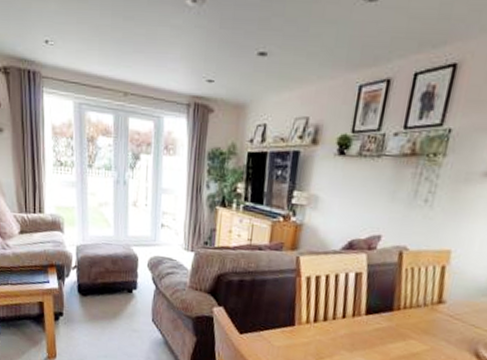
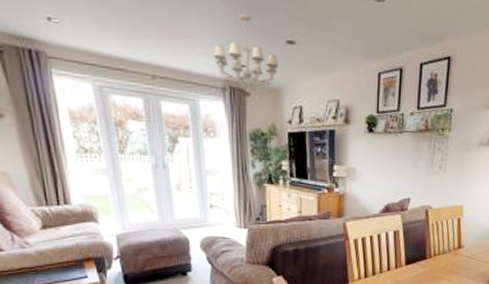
chandelier: none [182,26,247,109] -> present [213,13,279,92]

